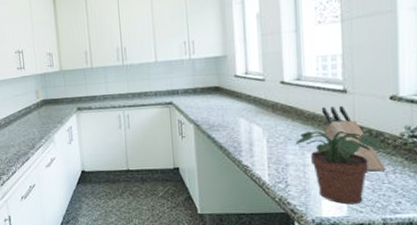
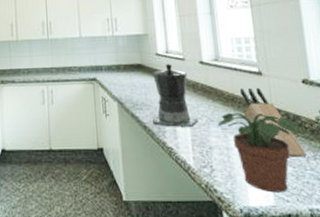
coffee maker: none [229,85,276,146] -> present [153,64,198,127]

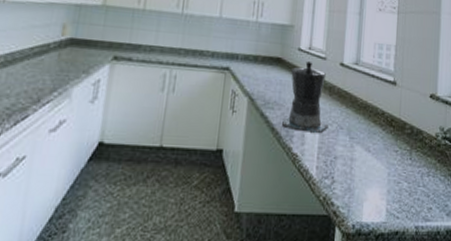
potted plant: present [217,112,302,193] -> none [346,122,422,209]
knife block: present [239,87,307,157] -> none [372,97,422,173]

